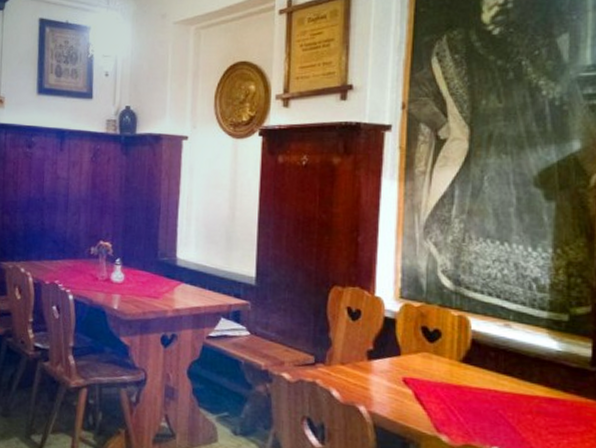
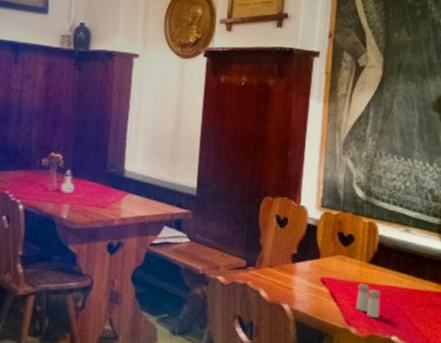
salt and pepper shaker: none [446,385,477,425] -> present [356,283,381,318]

